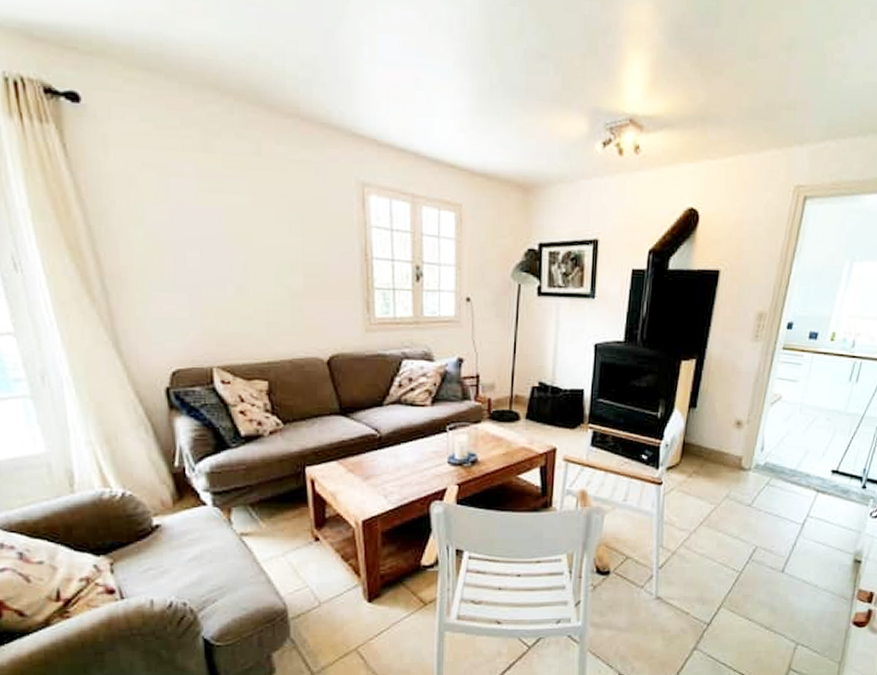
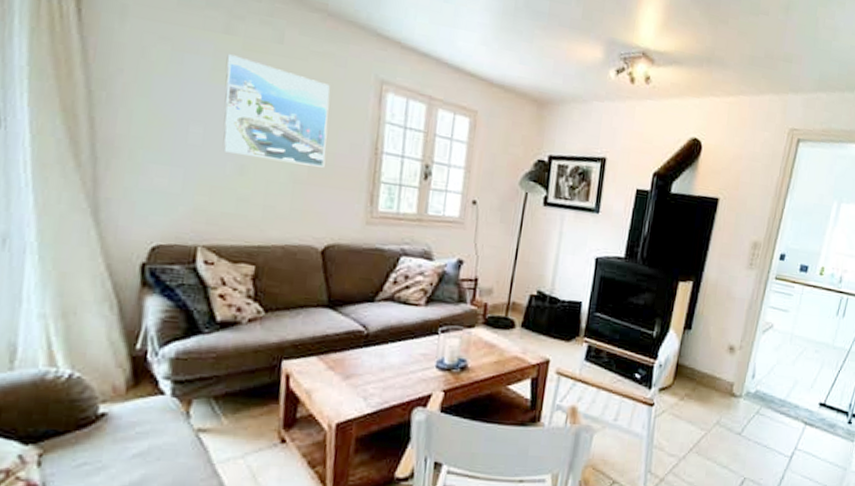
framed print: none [209,173,319,279] -> present [223,54,330,168]

